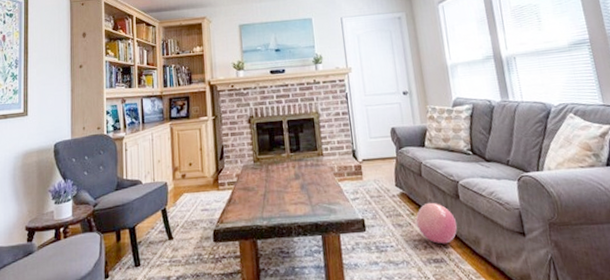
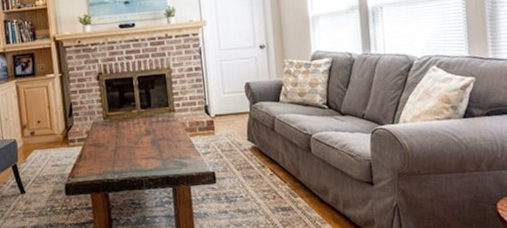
ball: present [415,202,458,244] -> none [266,155,307,194]

